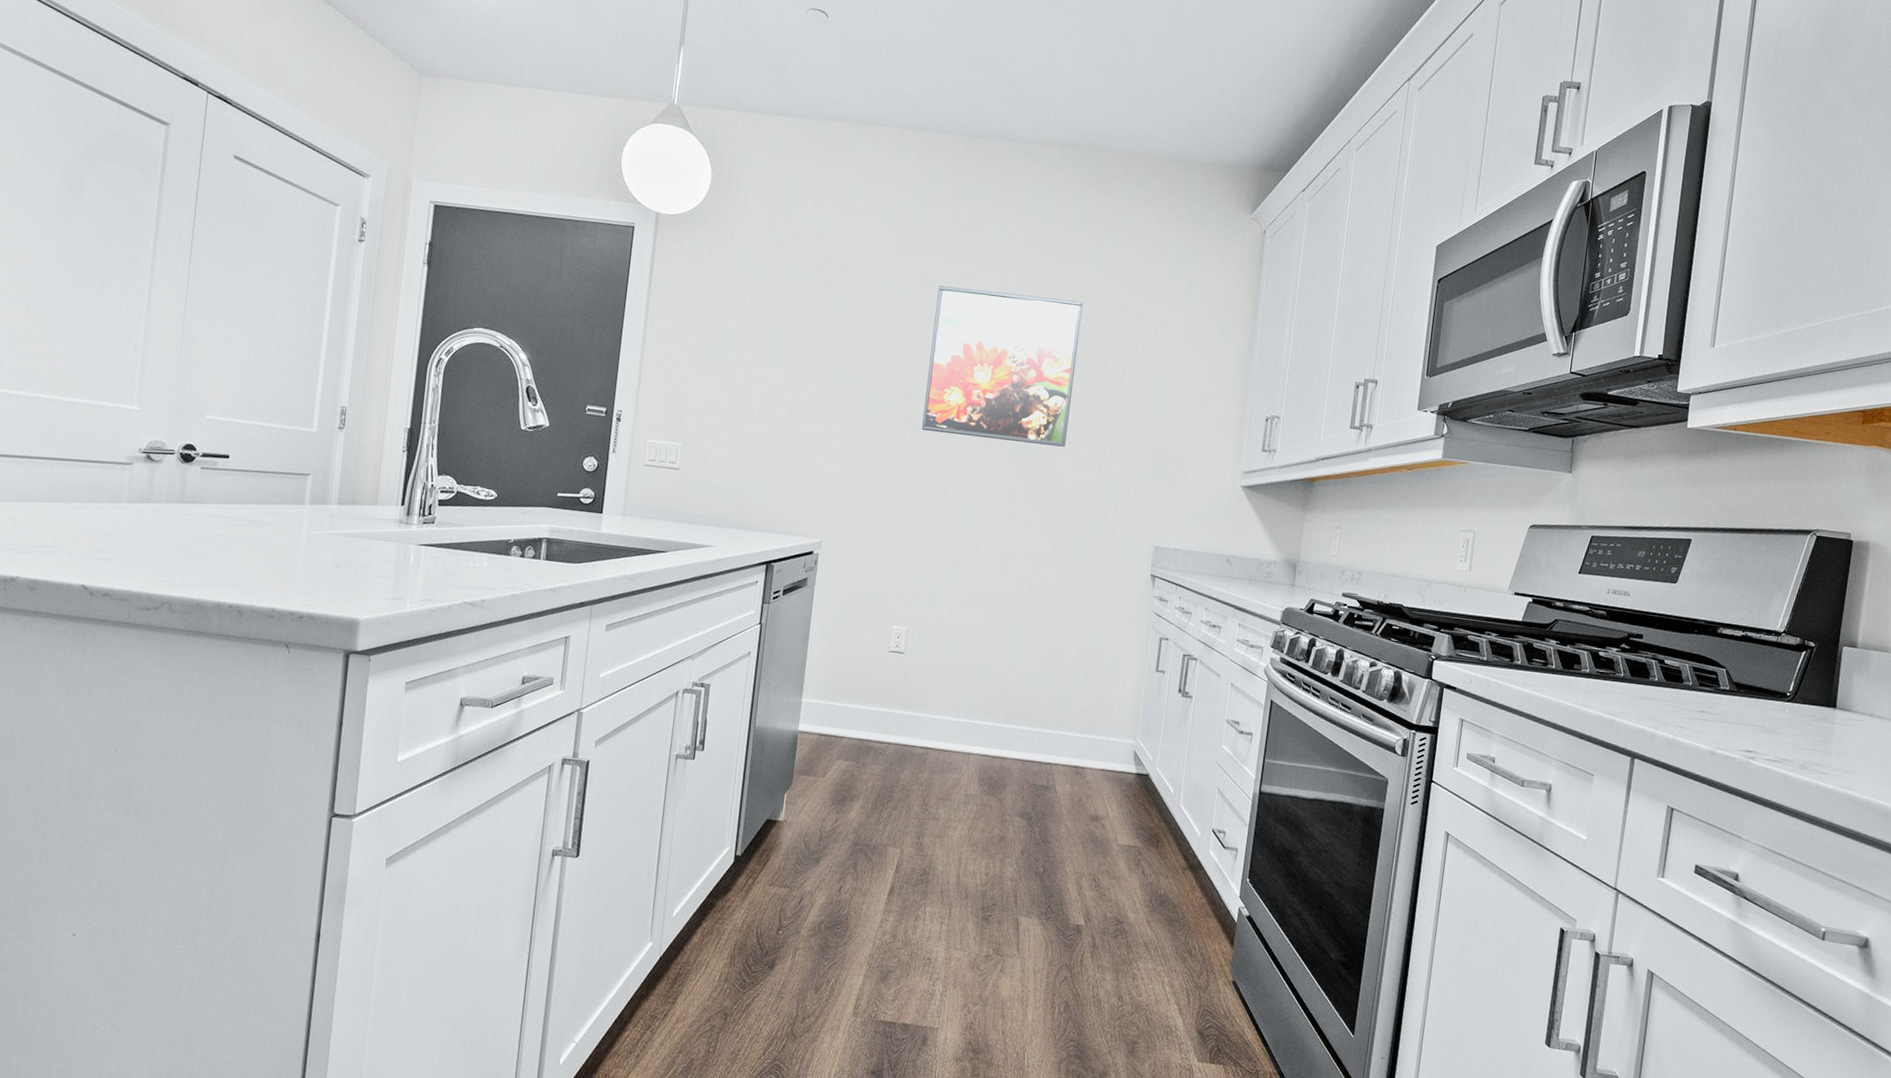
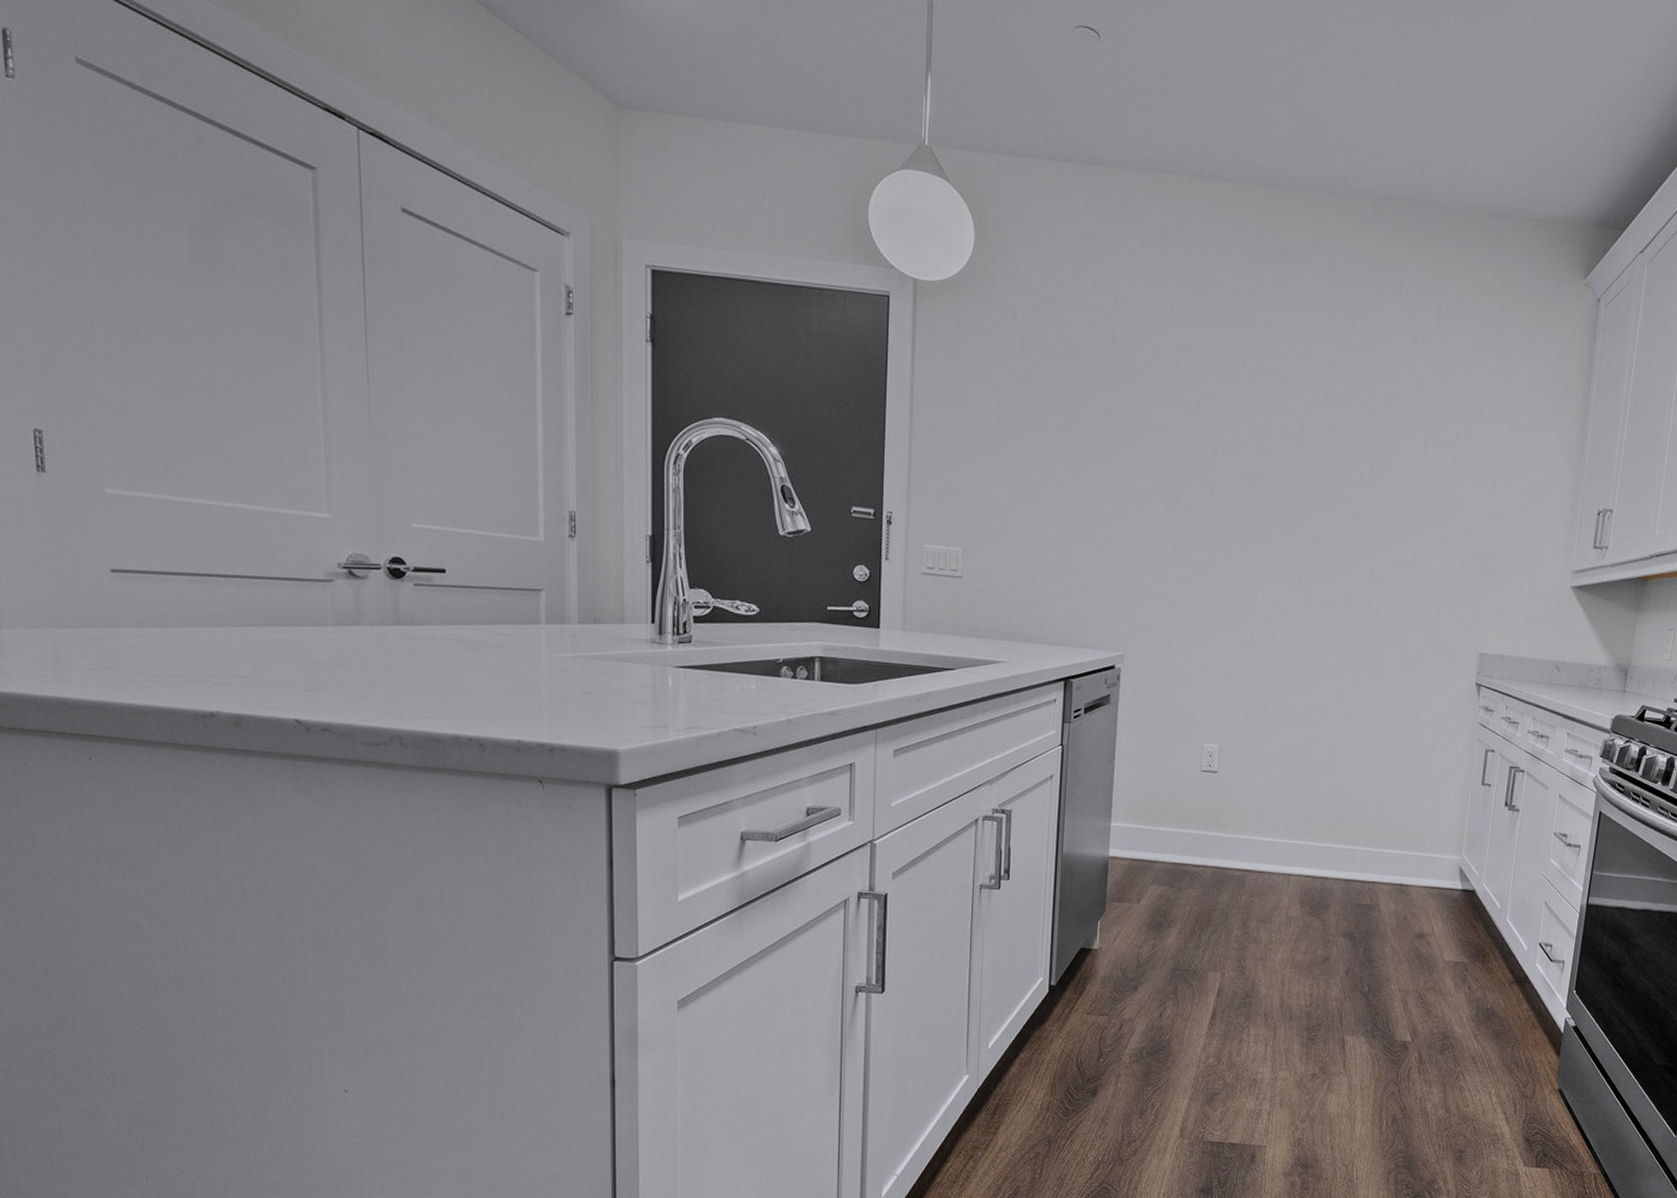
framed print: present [921,285,1083,447] -> none [1227,364,1401,547]

